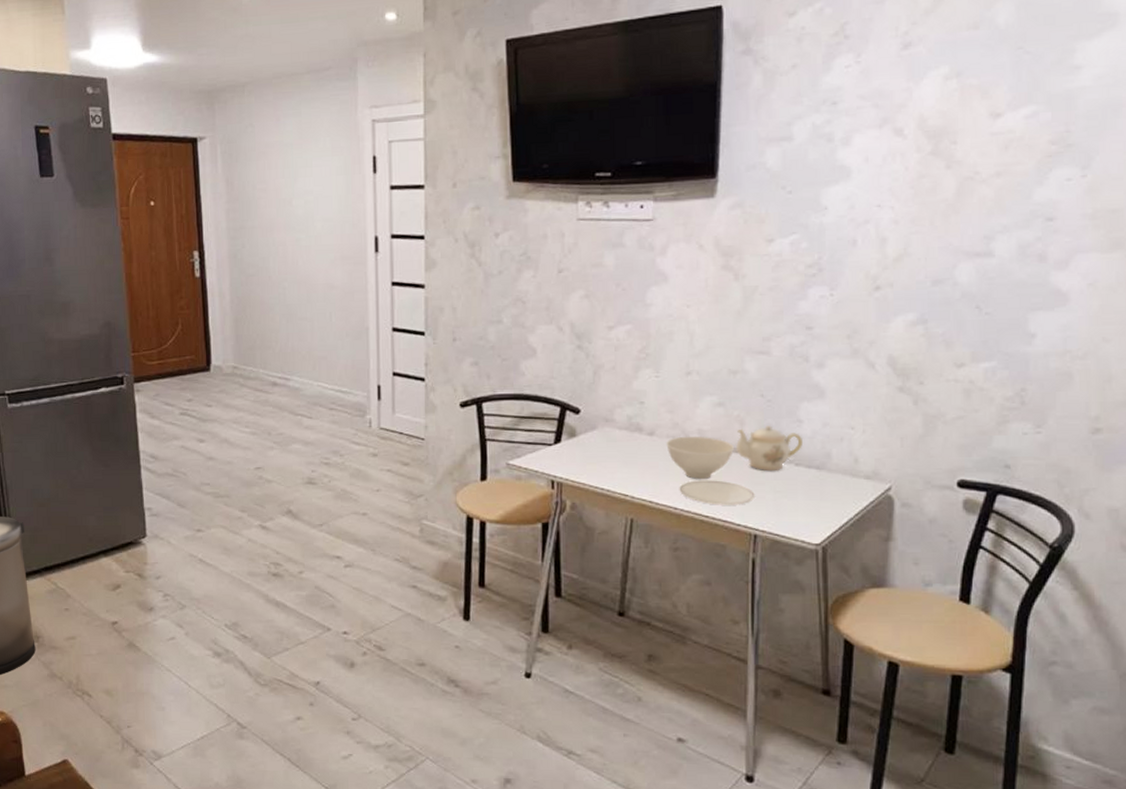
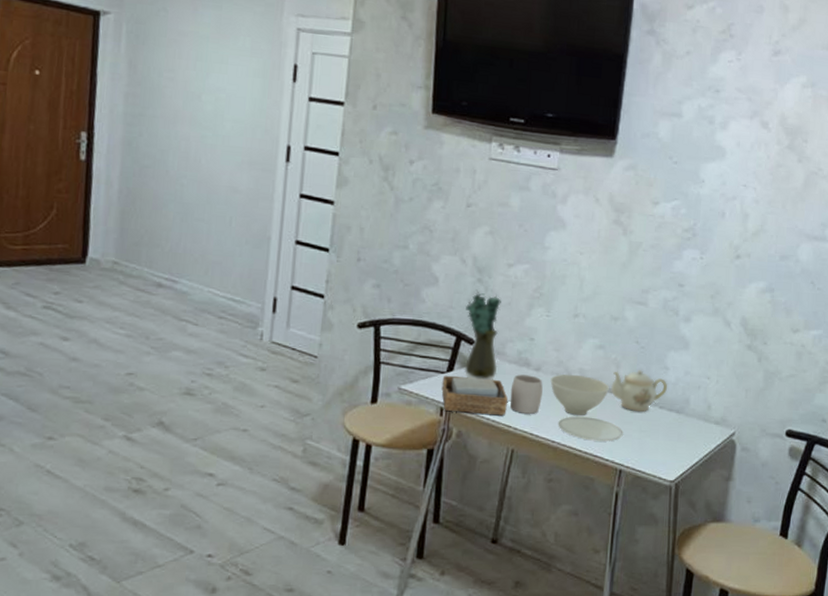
napkin holder: none [550,446,621,485] -> present [441,375,508,416]
vase: none [568,356,607,449] -> present [464,289,501,380]
mug: none [623,440,659,481] -> present [510,374,543,414]

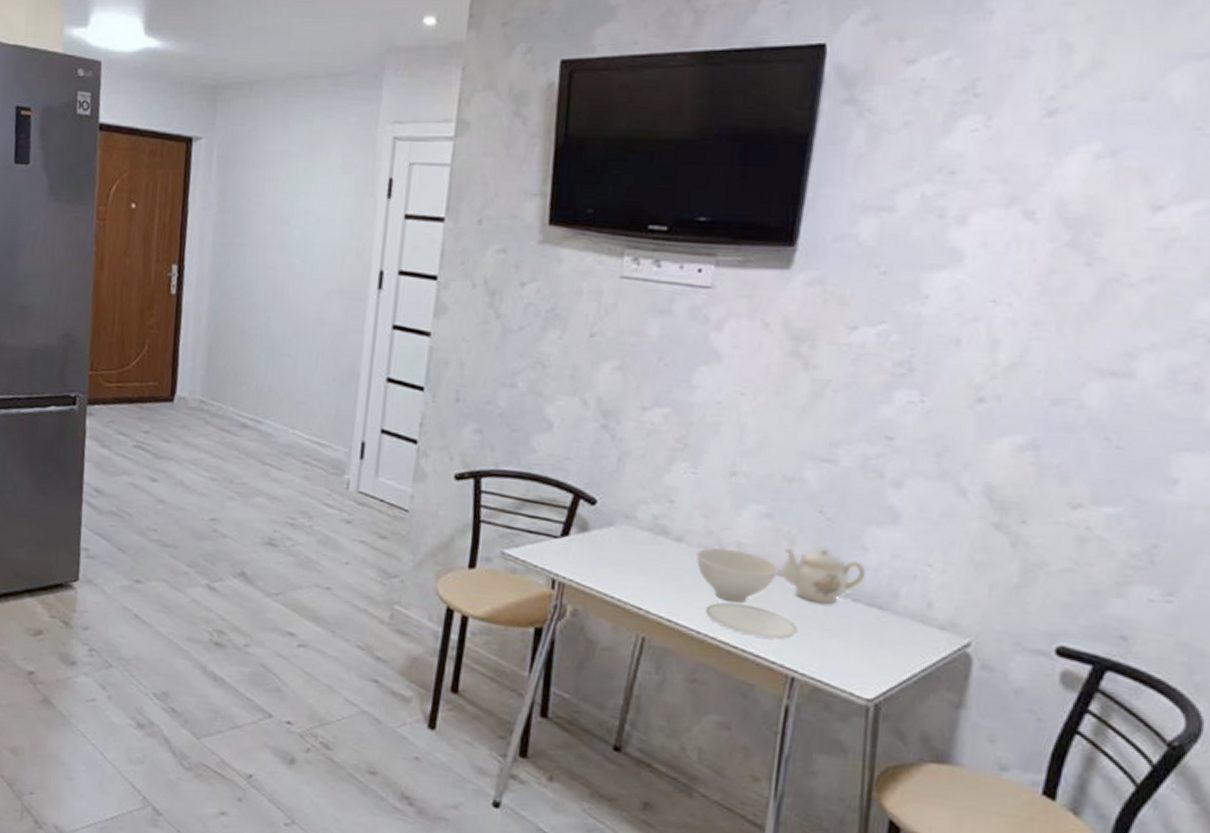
napkin holder: present [441,375,508,416] -> none [553,540,638,595]
vase: present [464,289,501,380] -> none [582,437,632,550]
mug: present [510,374,543,414] -> none [641,545,686,596]

